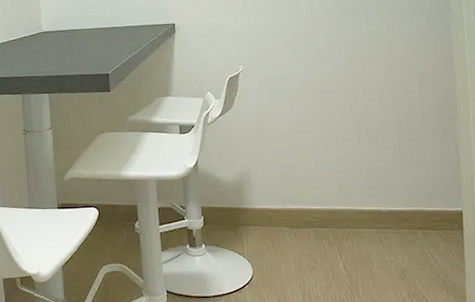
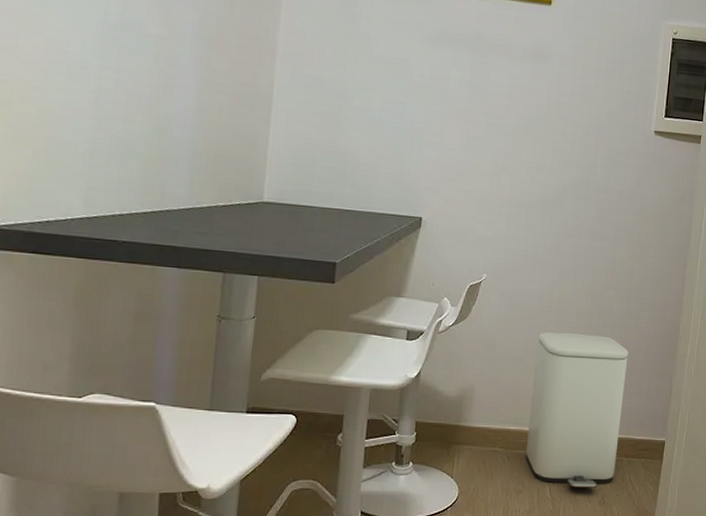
pedal bin: none [303,110,411,263] -> present [525,331,629,488]

